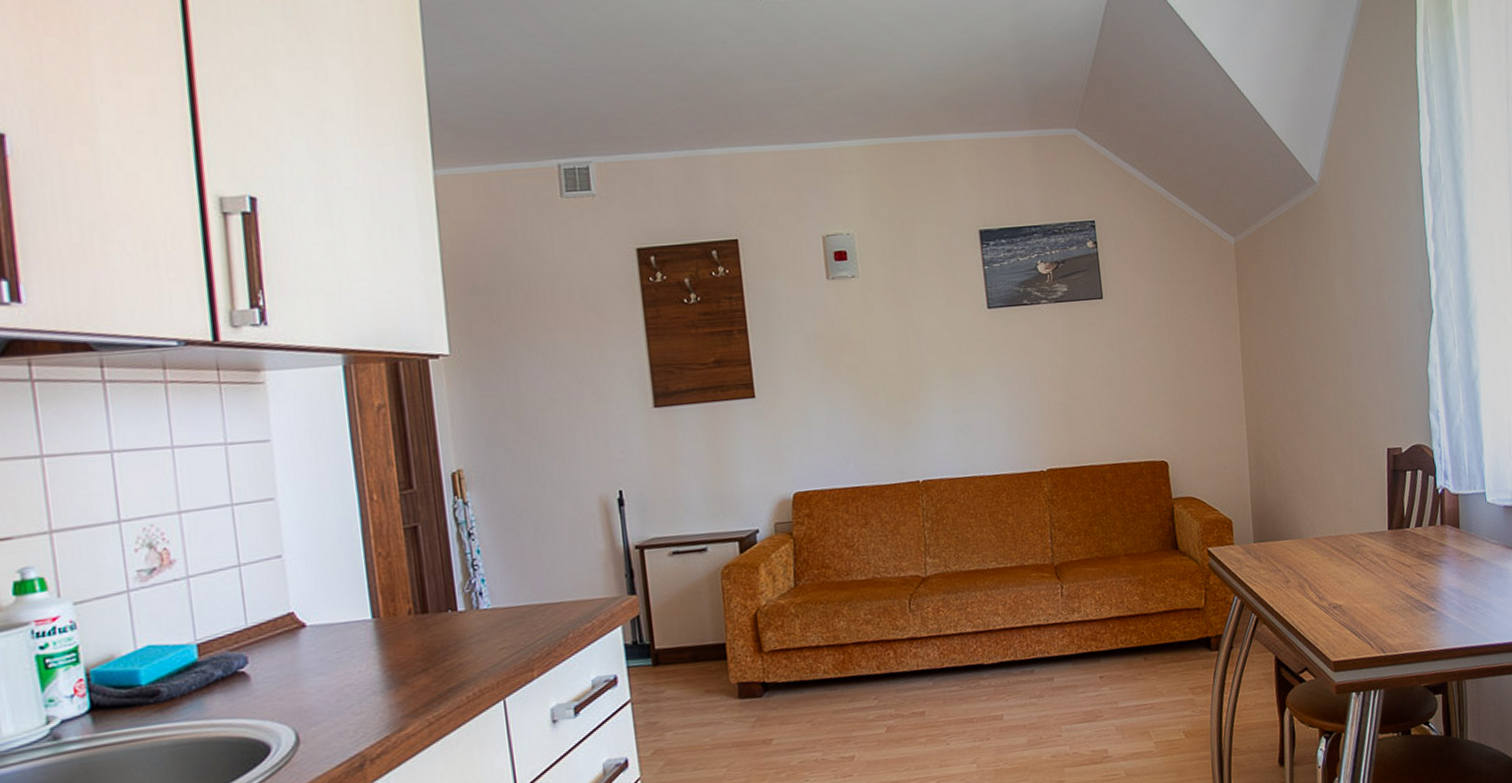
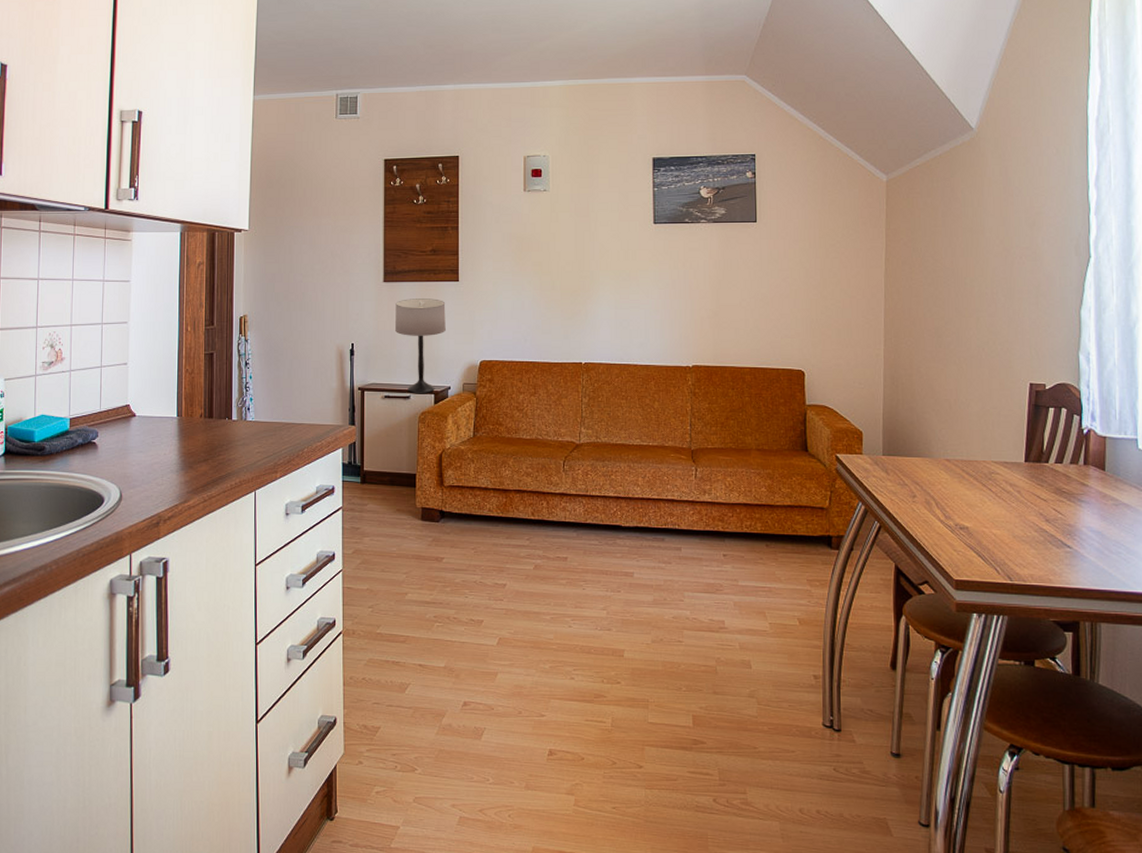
table lamp: none [674,422,745,545] -> present [395,298,446,394]

